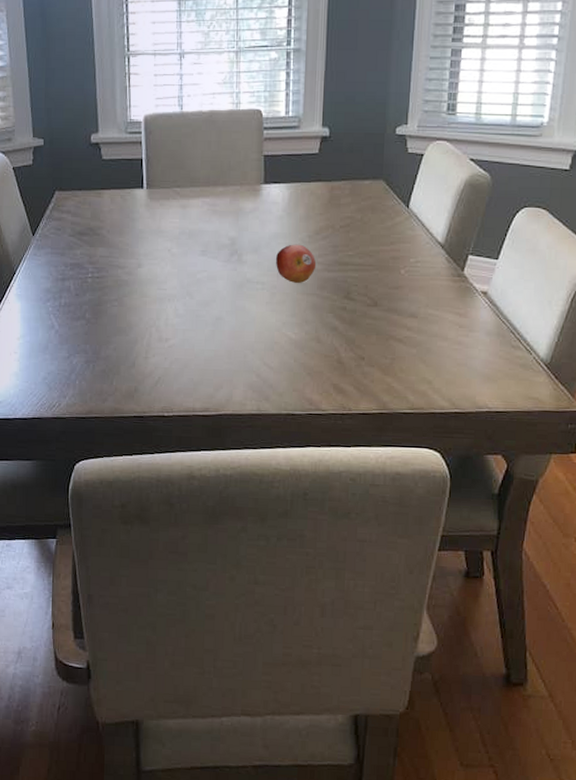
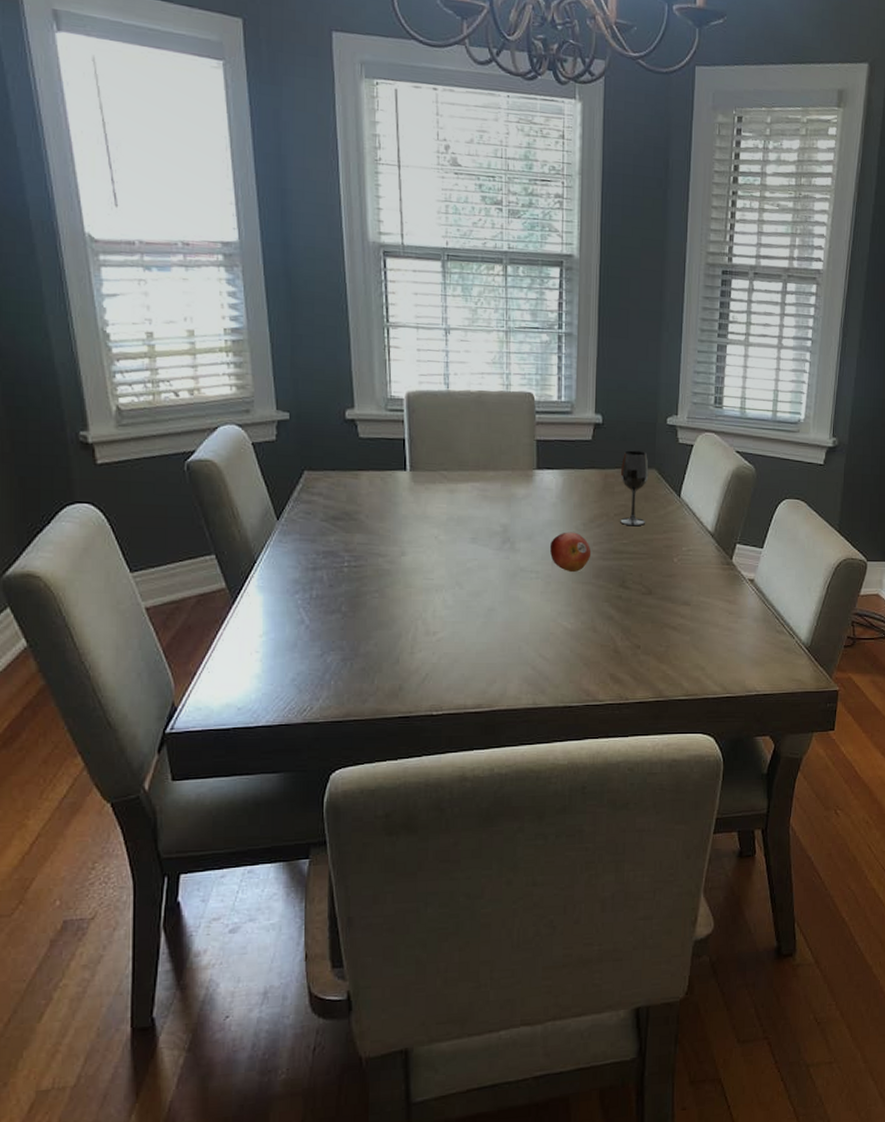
wine glass: none [346,162,376,238] -> present [620,450,649,527]

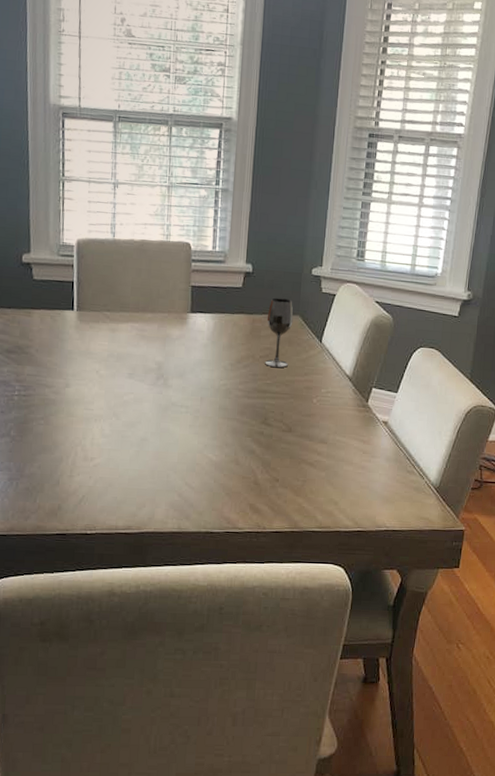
fruit: present [550,532,592,572] -> none [200,371,237,408]

